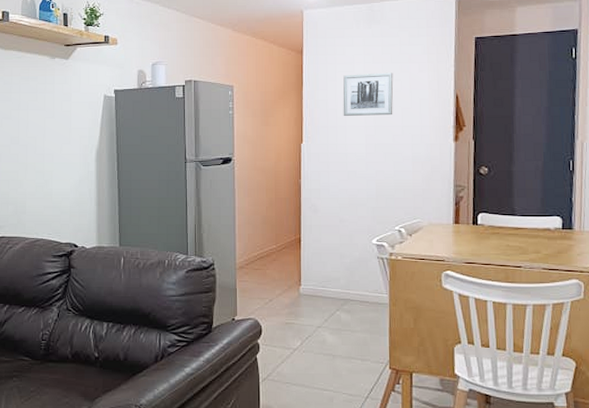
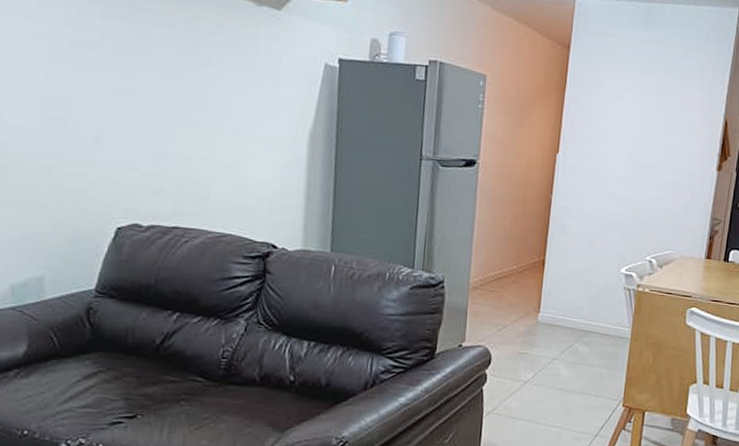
wall art: present [343,72,394,116] -> none [606,81,665,134]

